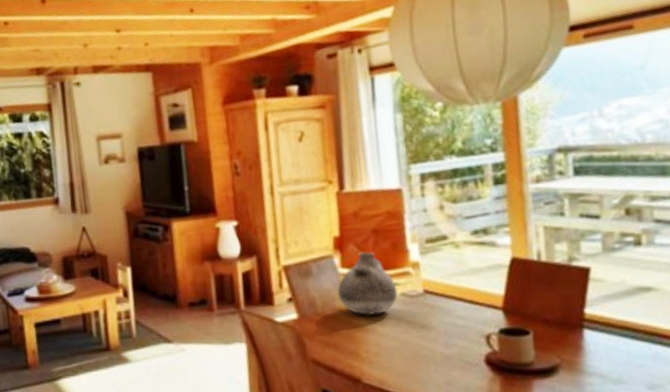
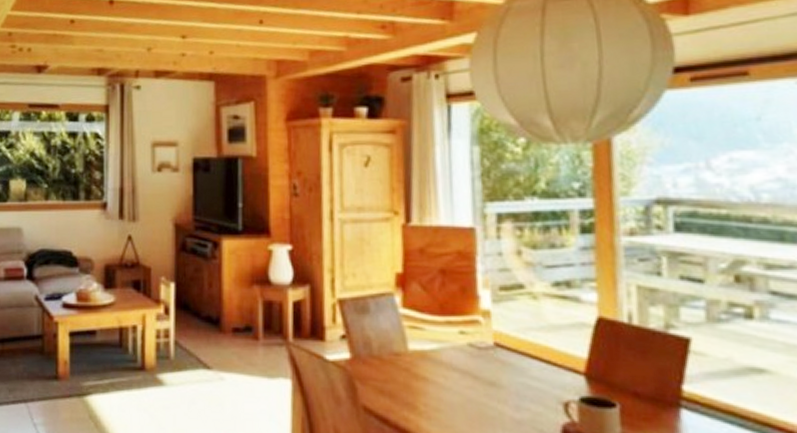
vase: present [336,251,398,315] -> none [396,293,465,364]

